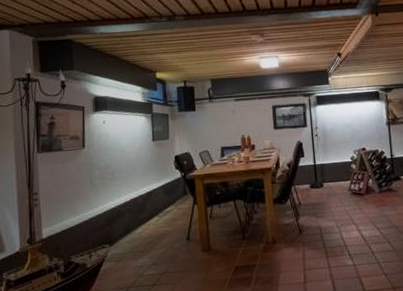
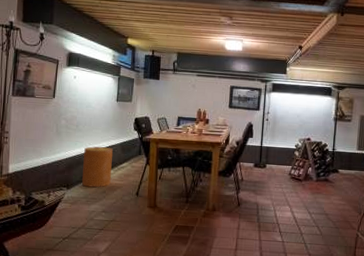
basket: none [123,192,158,240] -> present [81,146,114,188]

